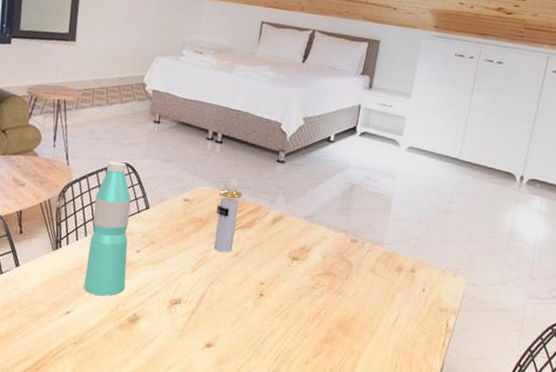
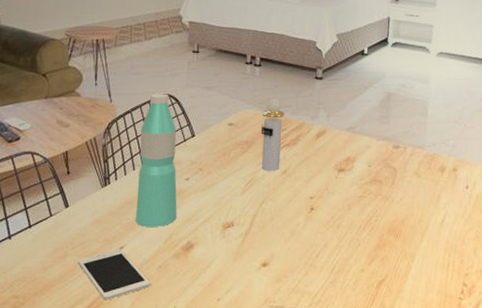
cell phone: none [24,313,94,362] -> present [77,249,150,300]

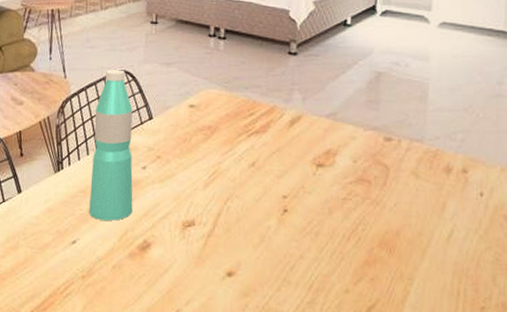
cell phone: present [77,249,150,300] -> none [29,243,103,301]
perfume bottle: present [261,98,285,172] -> none [225,77,253,164]

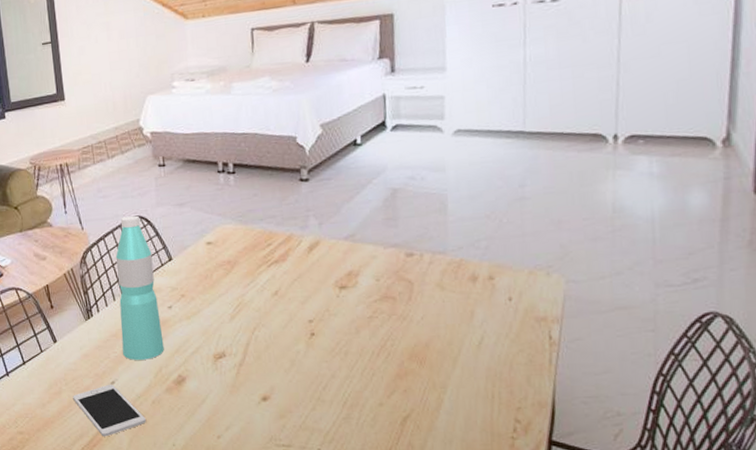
cell phone: none [29,243,103,301] -> present [72,384,146,437]

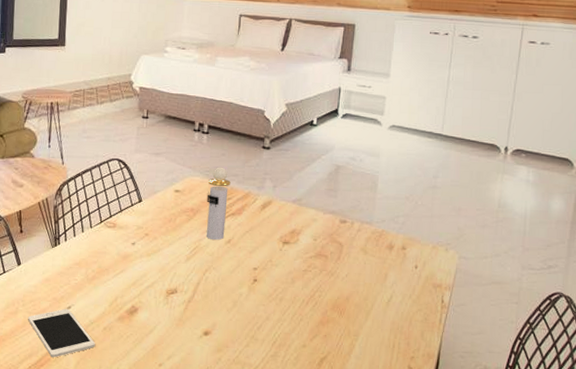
water bottle: present [115,215,164,360] -> none [83,157,124,289]
perfume bottle: none [243,209,270,294] -> present [206,167,231,241]

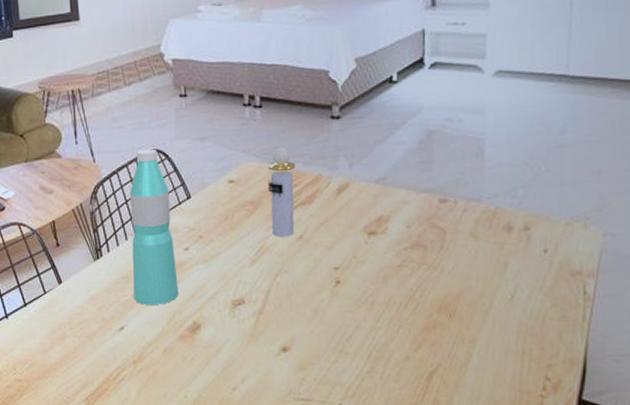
cell phone: present [27,308,95,358] -> none [77,330,156,387]
water bottle: none [83,157,124,289] -> present [129,149,179,305]

